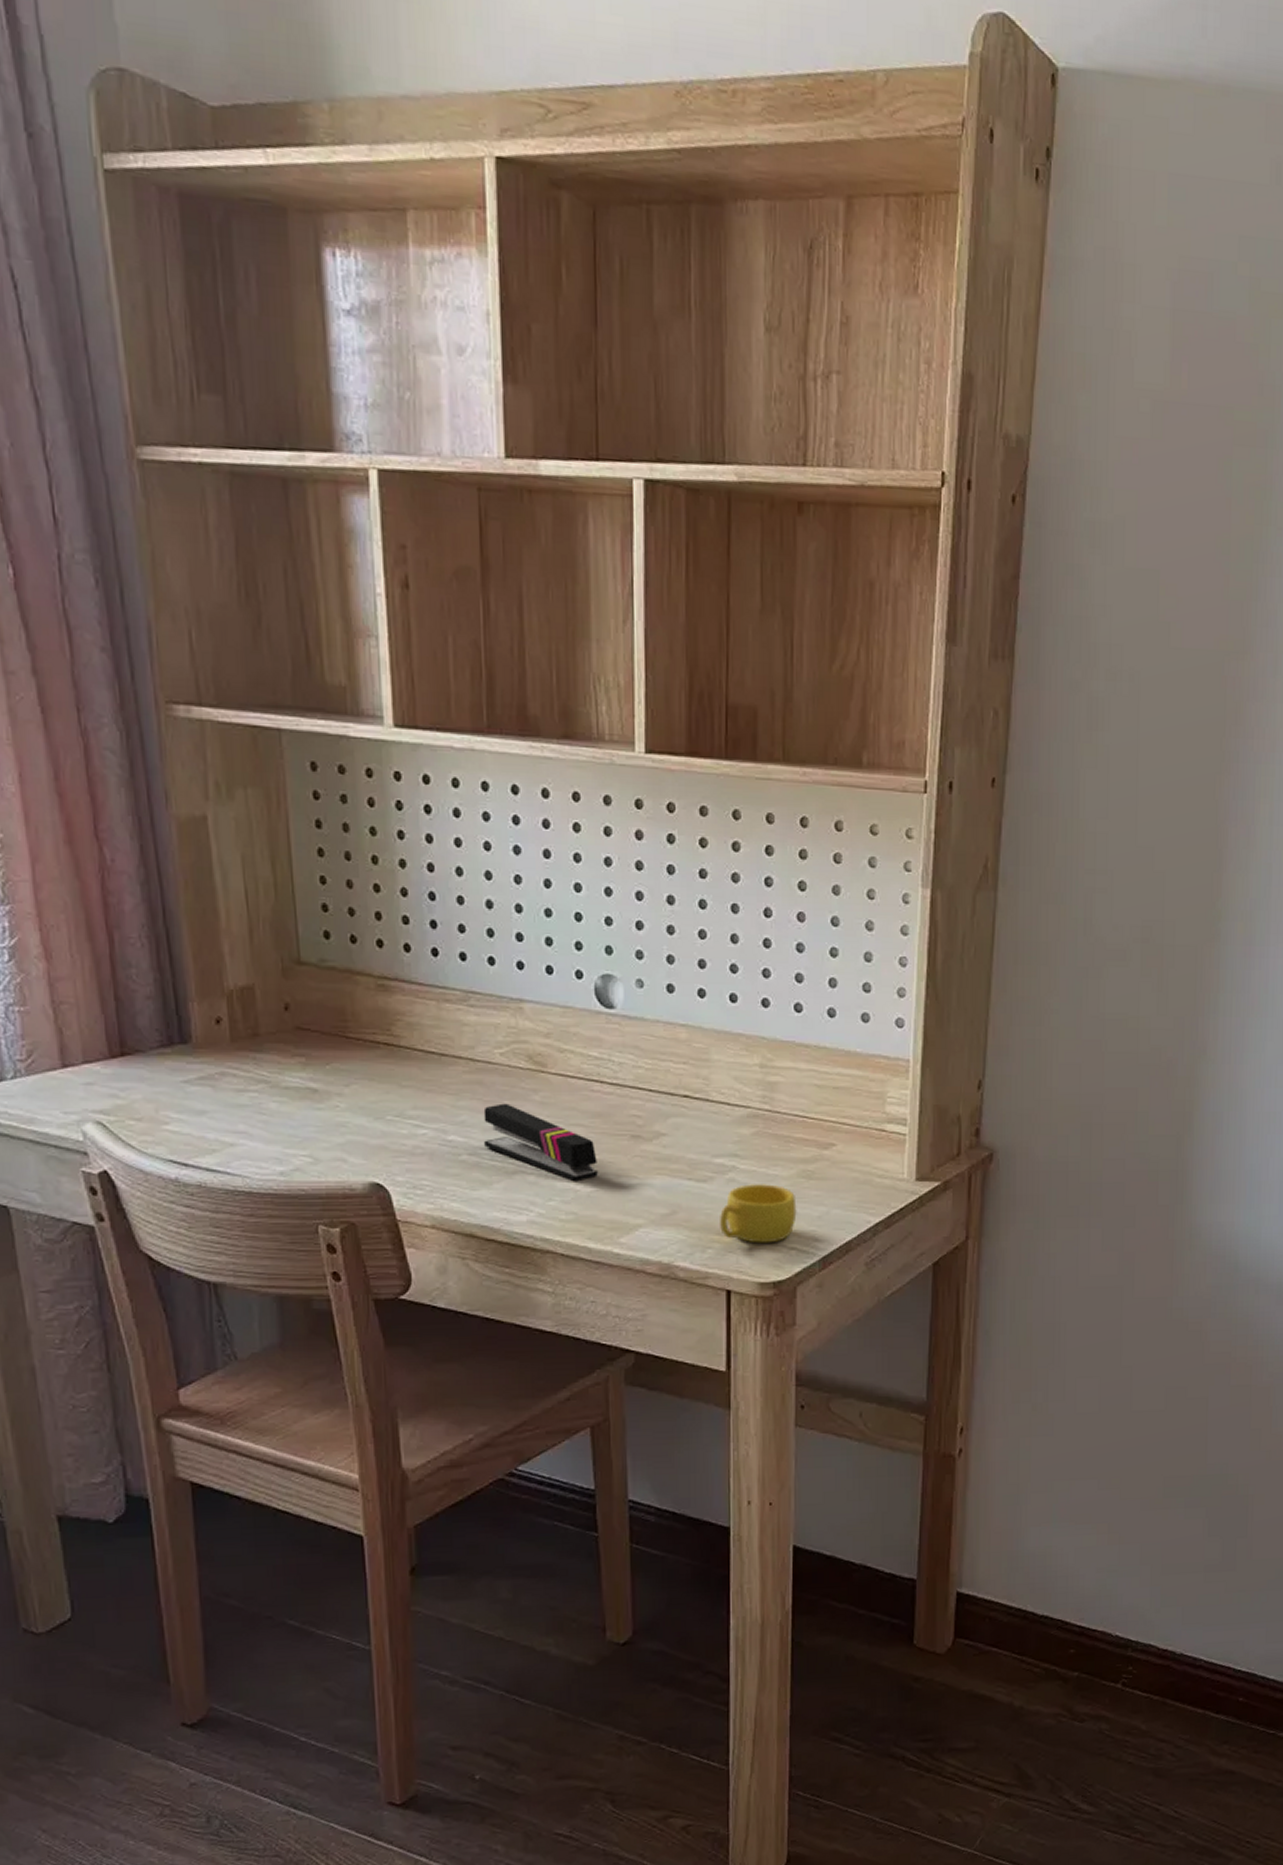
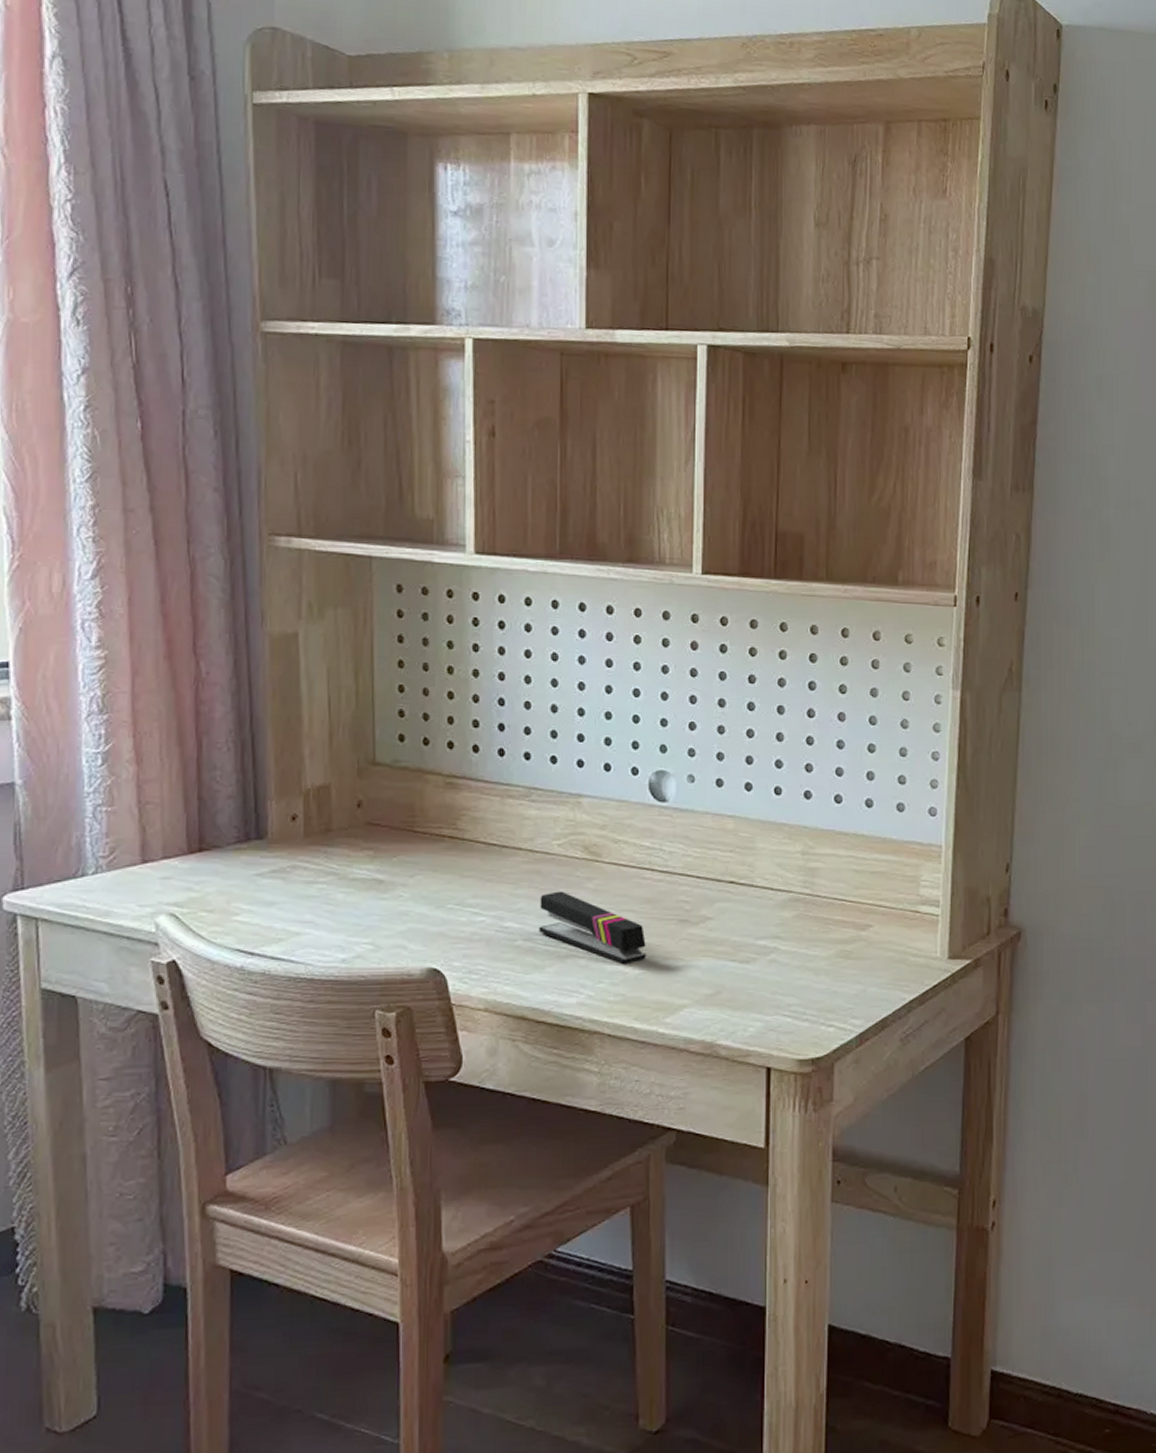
cup: present [720,1184,797,1243] -> none [762,964,835,1022]

